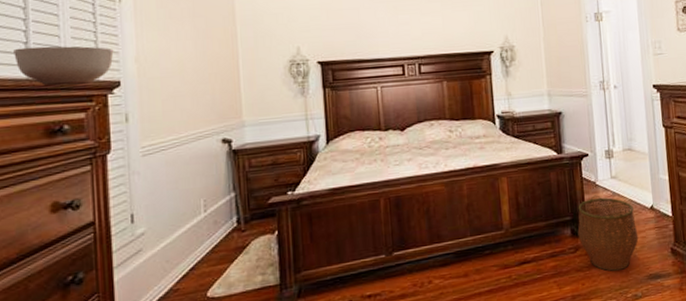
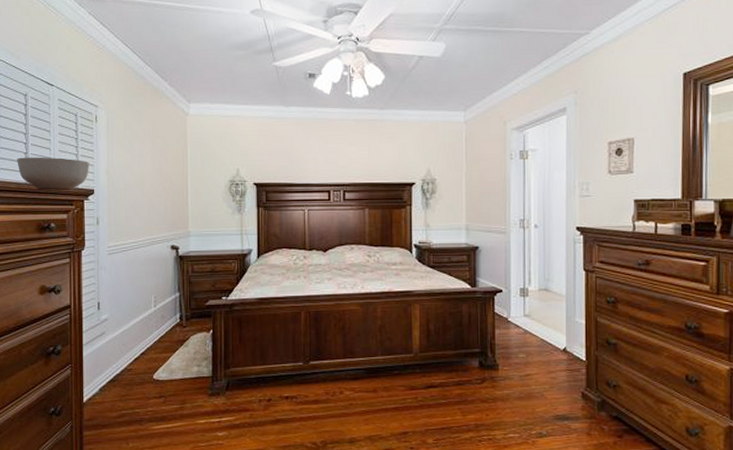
basket: present [577,195,639,271] -> none [485,331,548,407]

